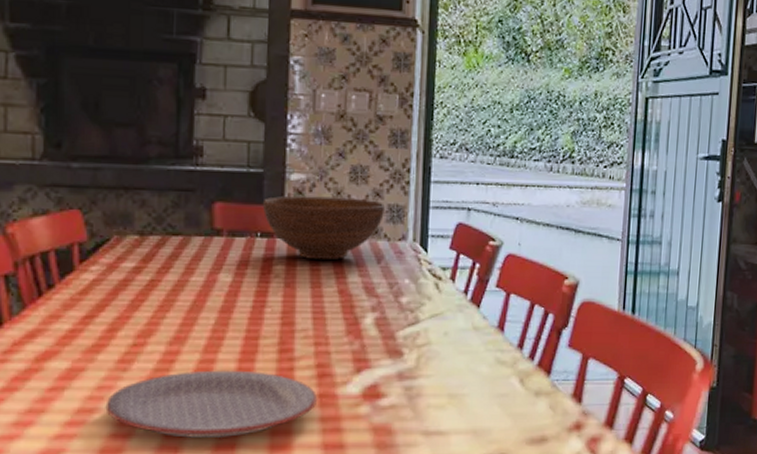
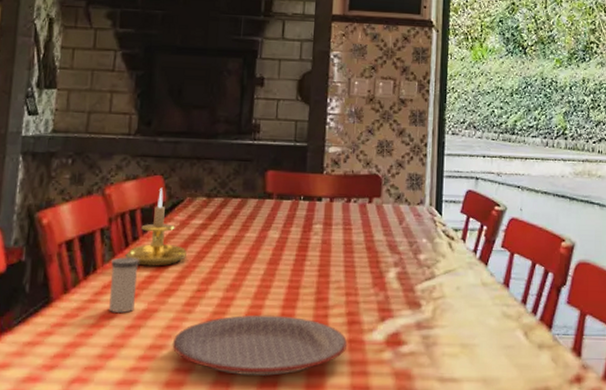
salt shaker: none [21,307,57,375] -> present [109,256,139,314]
candle holder: none [38,224,117,318] -> present [125,187,187,267]
fruit bowl: present [262,195,386,261] -> none [305,165,407,221]

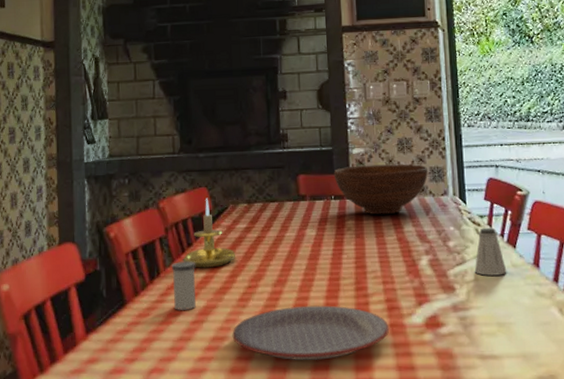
fruit bowl: none [305,165,407,221] -> present [333,164,429,215]
saltshaker: none [443,242,476,294] -> present [474,227,507,276]

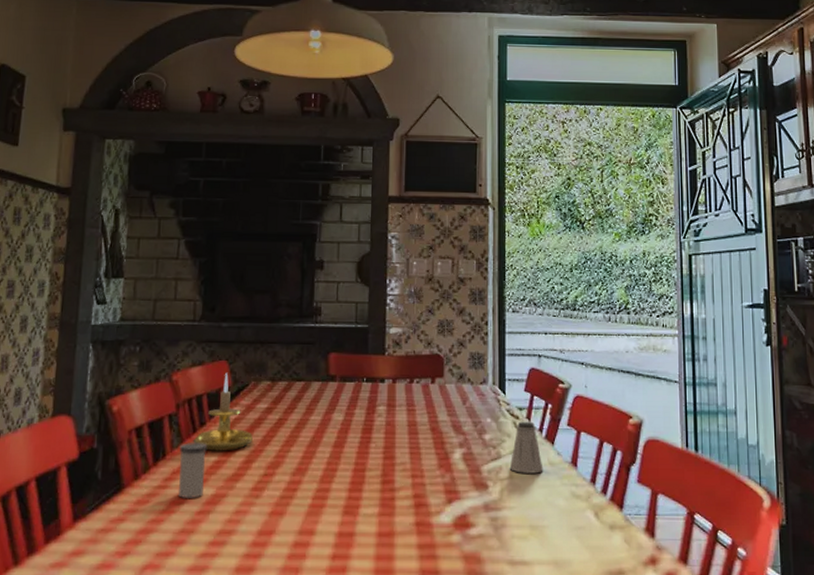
plate: present [232,305,390,361] -> none [241,498,415,561]
fruit bowl: present [333,164,429,215] -> none [367,346,469,402]

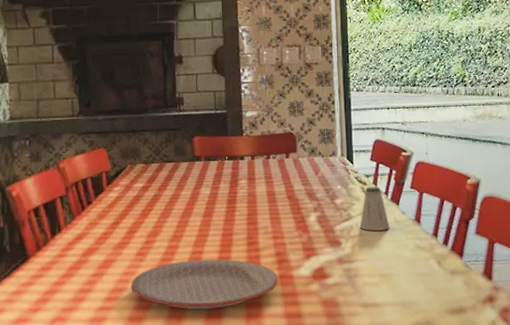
salt shaker: present [179,441,207,499] -> none [72,218,96,265]
candle holder: present [193,372,253,451] -> none [83,158,133,225]
plate: none [241,498,415,561] -> present [130,259,279,310]

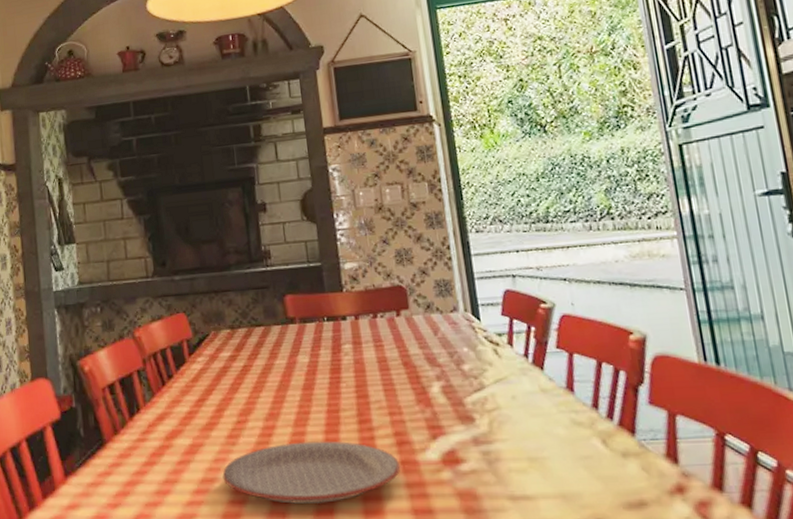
saltshaker: present [359,186,390,231] -> none [495,347,535,403]

